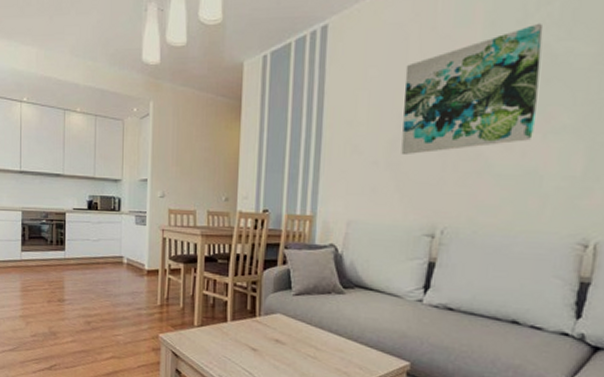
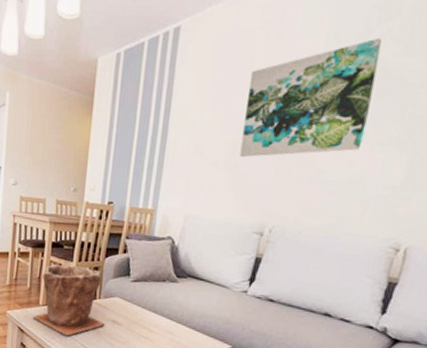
plant pot: none [188,280,268,360] -> present [33,264,105,336]

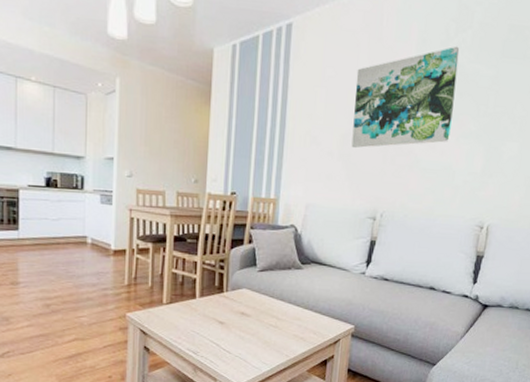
plant pot: present [33,264,105,336] -> none [156,259,234,334]

